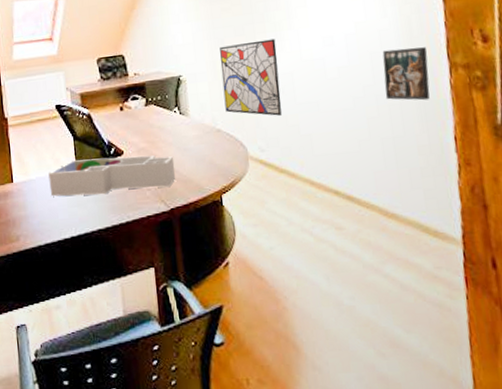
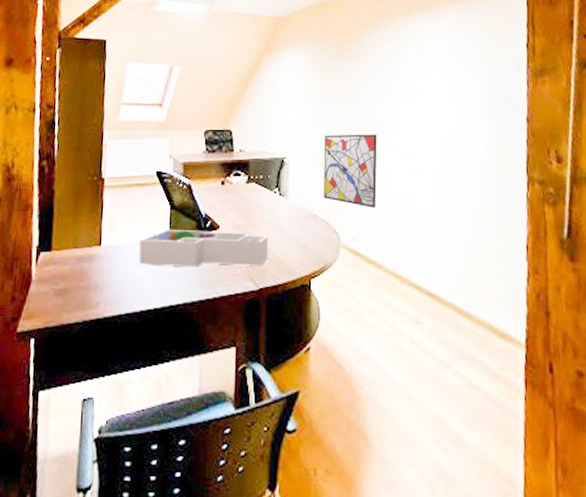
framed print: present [382,47,430,101] -> none [470,158,510,209]

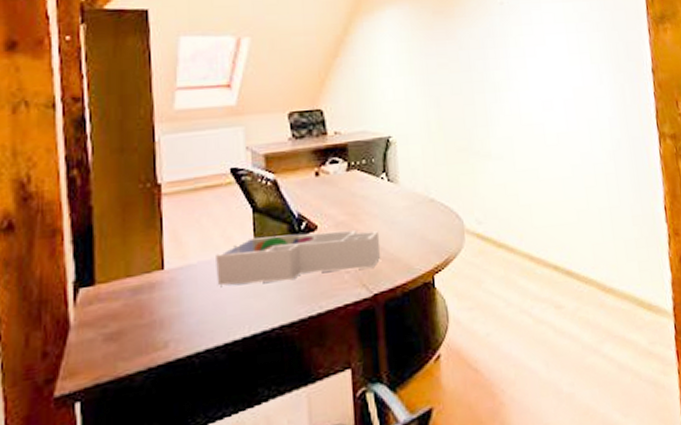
wall art: present [324,134,377,208] -> none [435,100,500,184]

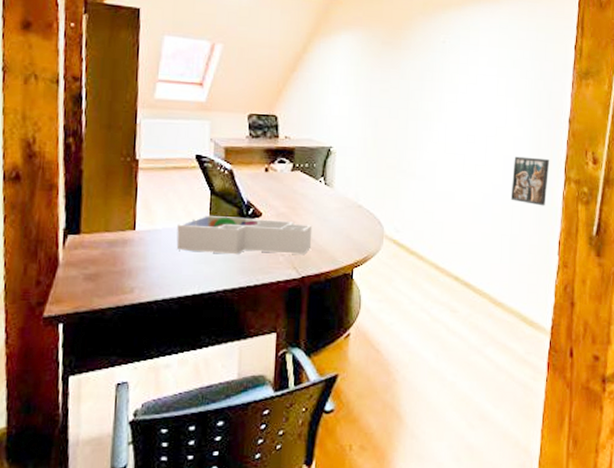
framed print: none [599,116,642,170] -> present [510,156,550,206]

